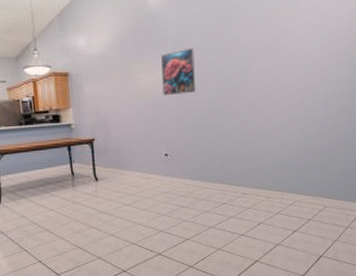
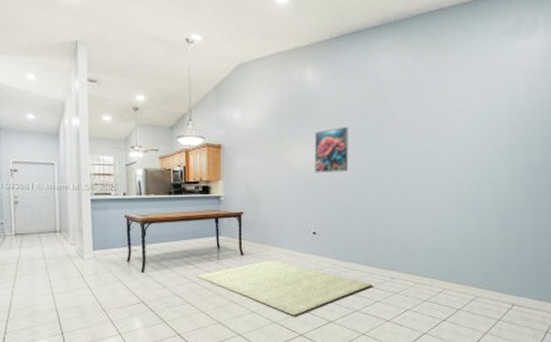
rug: none [53,183,225,236] -> present [197,260,372,316]

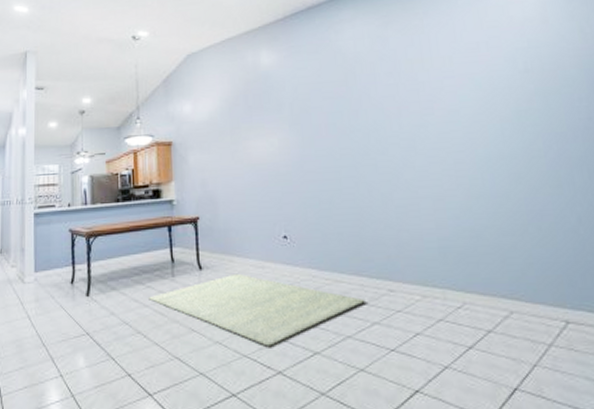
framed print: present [314,126,349,173] -> none [276,108,318,165]

